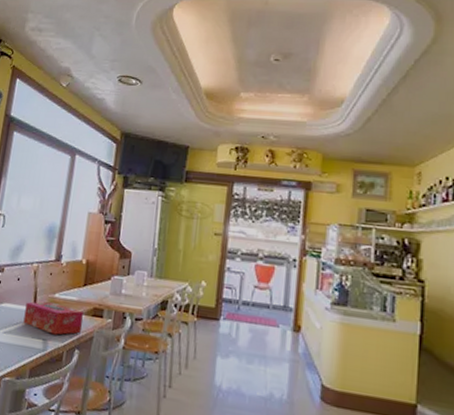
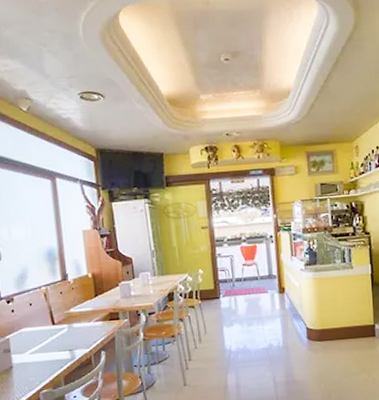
tissue box: present [23,301,84,335] -> none [44,317,102,344]

